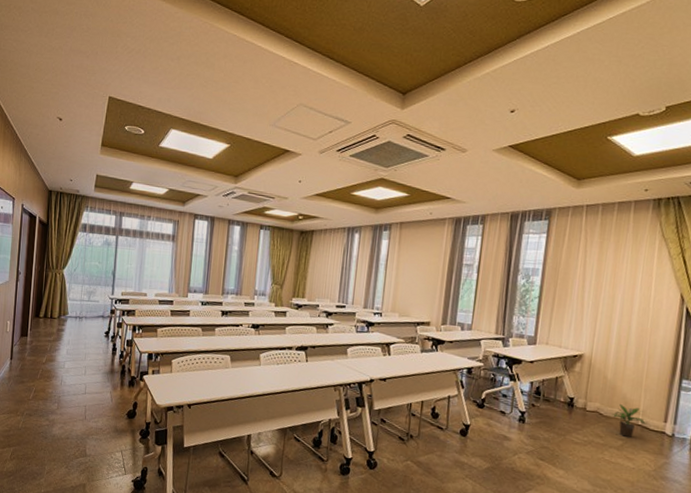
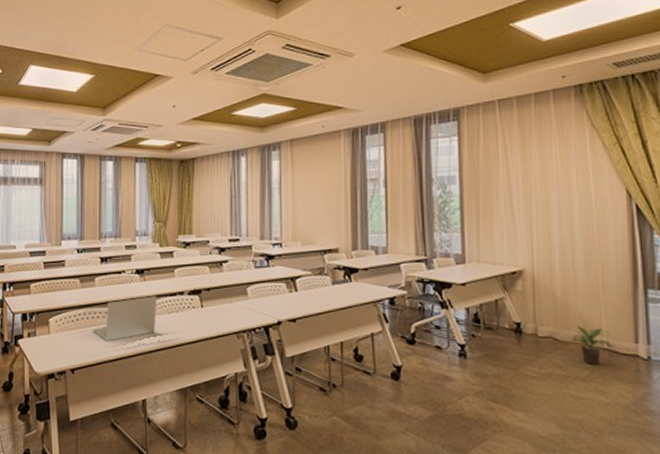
laptop: none [209,348,268,384] -> present [92,296,157,342]

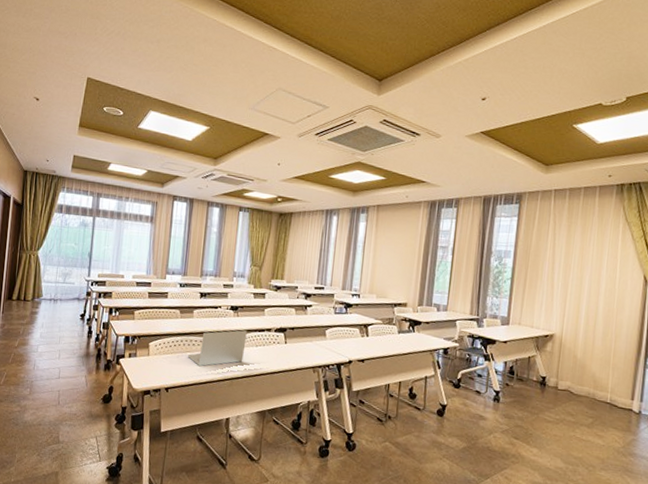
potted plant: present [569,326,613,365] -> none [582,383,614,415]

